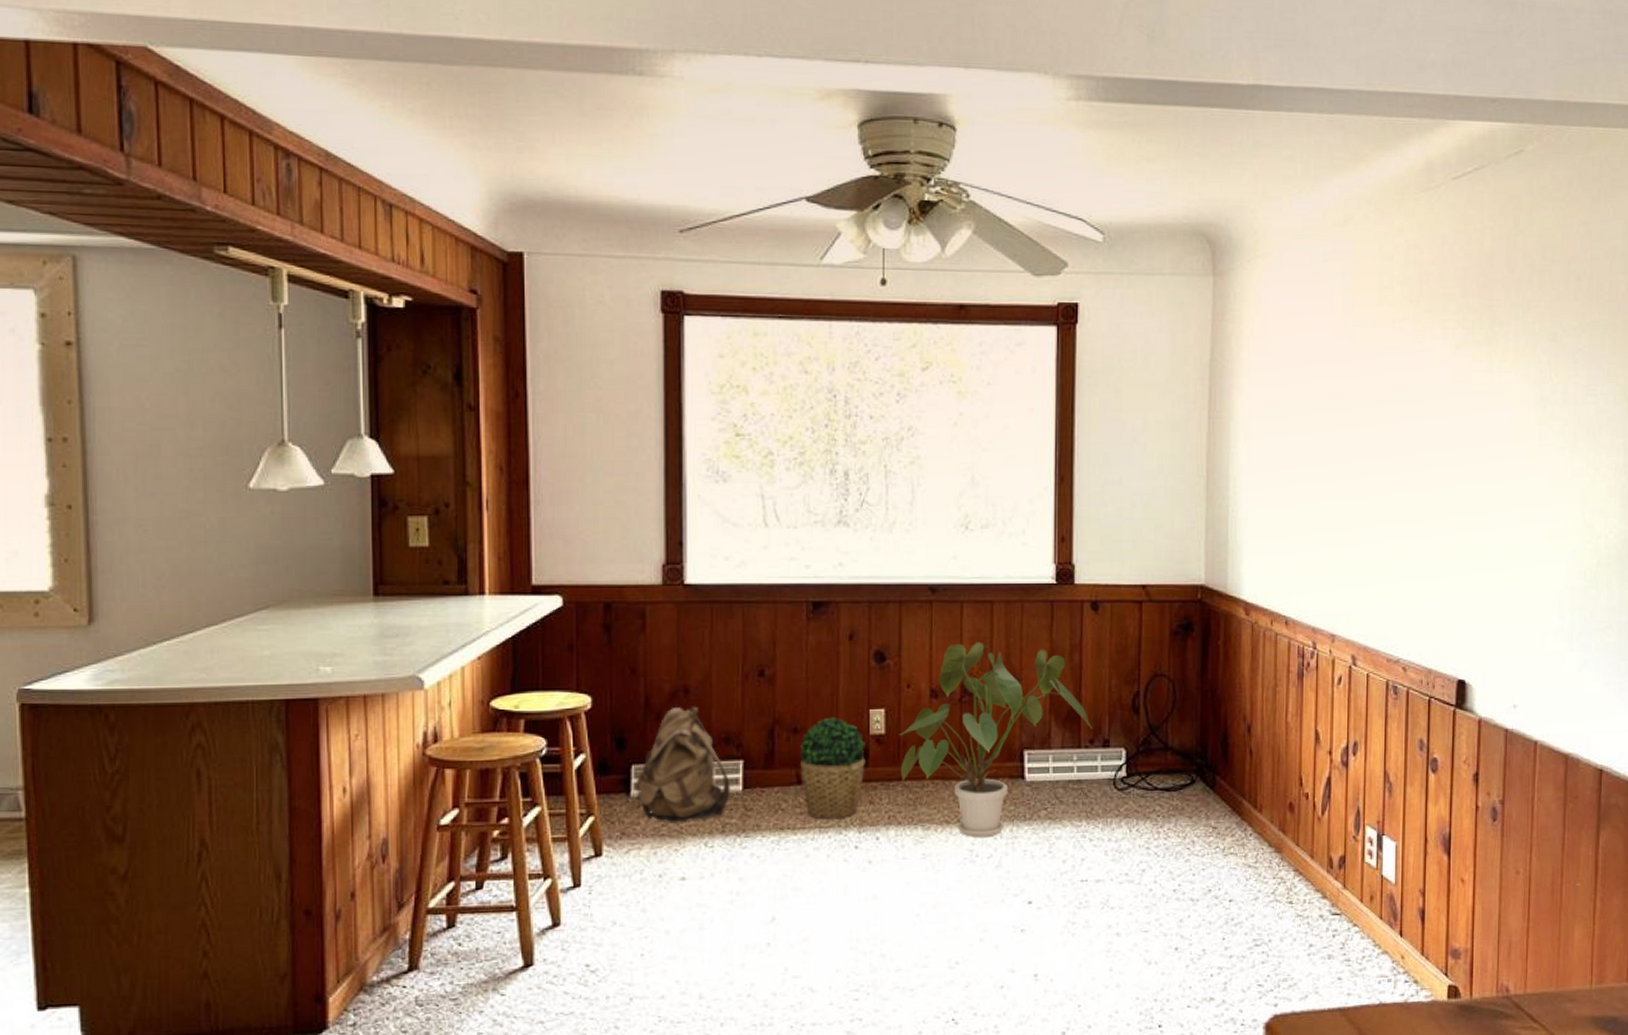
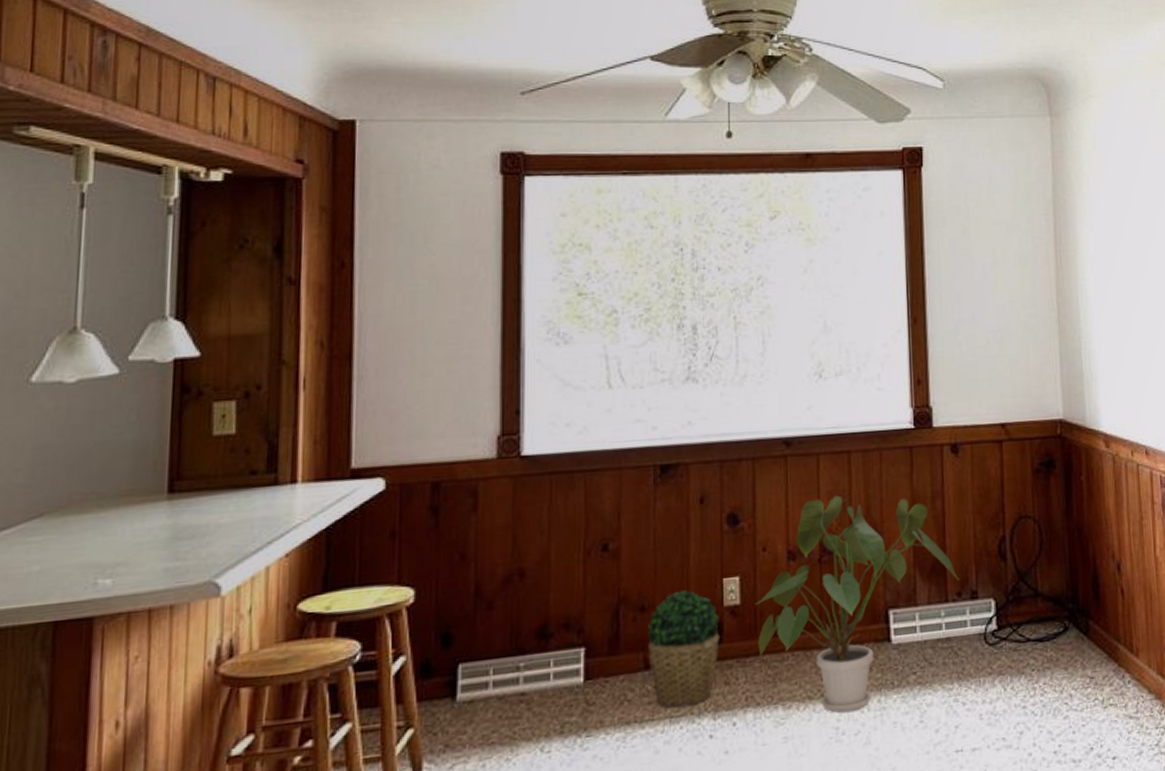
backpack: present [635,706,730,823] -> none [462,590,570,728]

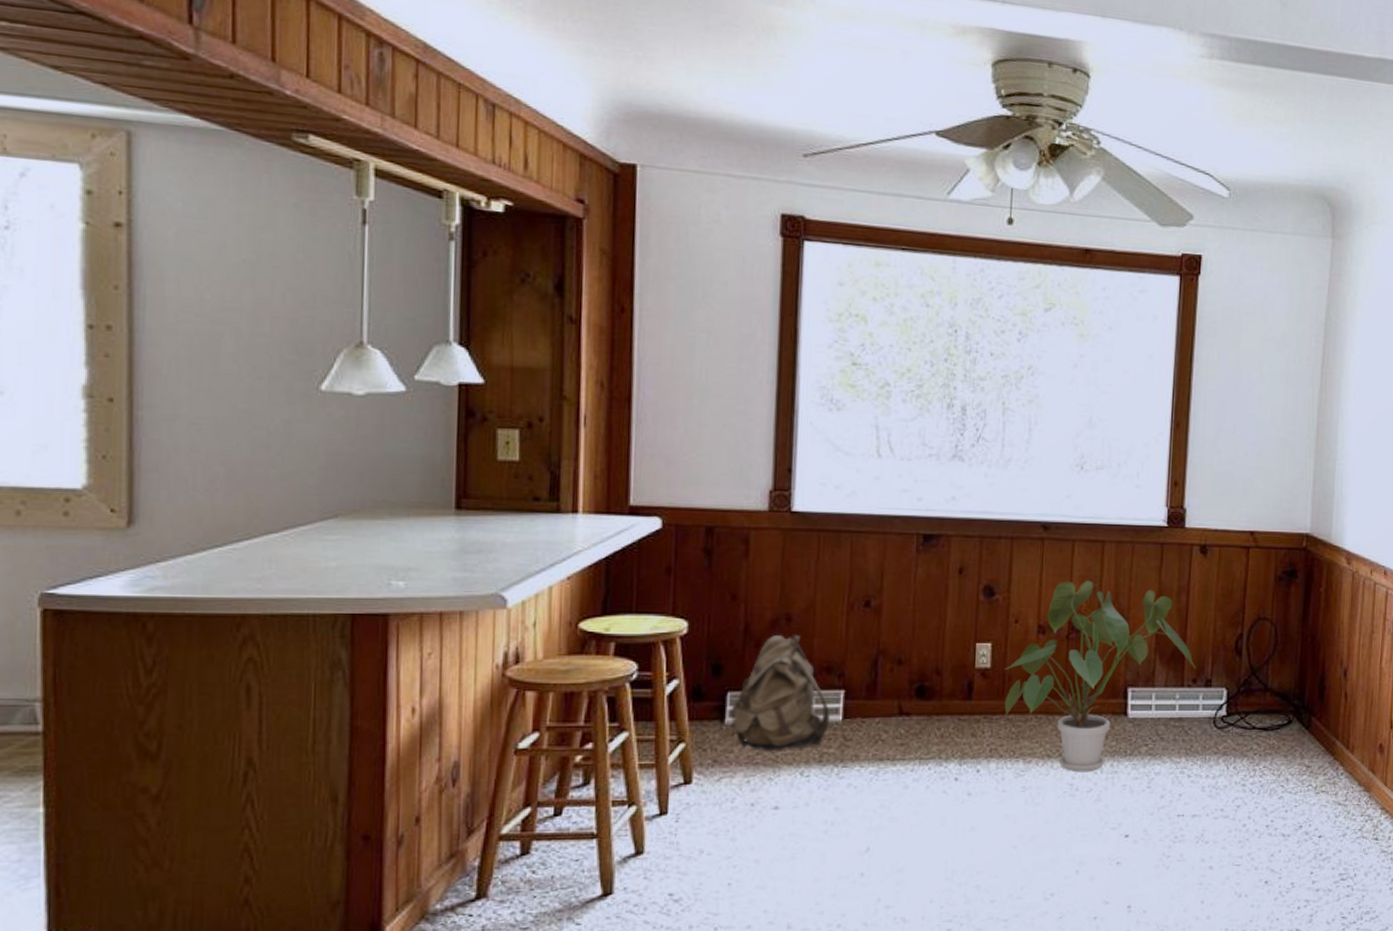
backpack: none [462,590,570,728] -> present [730,634,830,752]
potted plant: present [648,590,720,708] -> none [903,650,970,750]

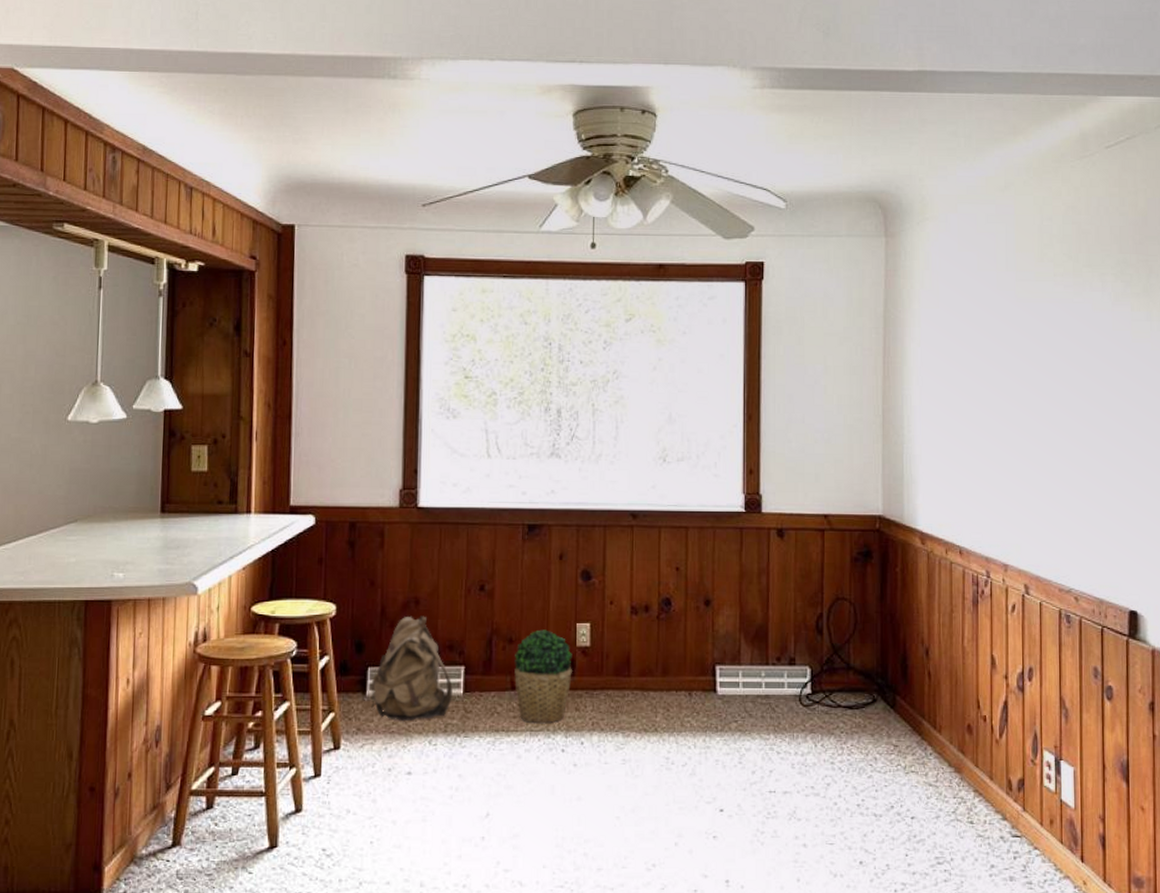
potted plant: none [903,650,970,750] -> present [514,629,572,723]
house plant: present [1004,580,1196,772] -> none [603,564,779,747]

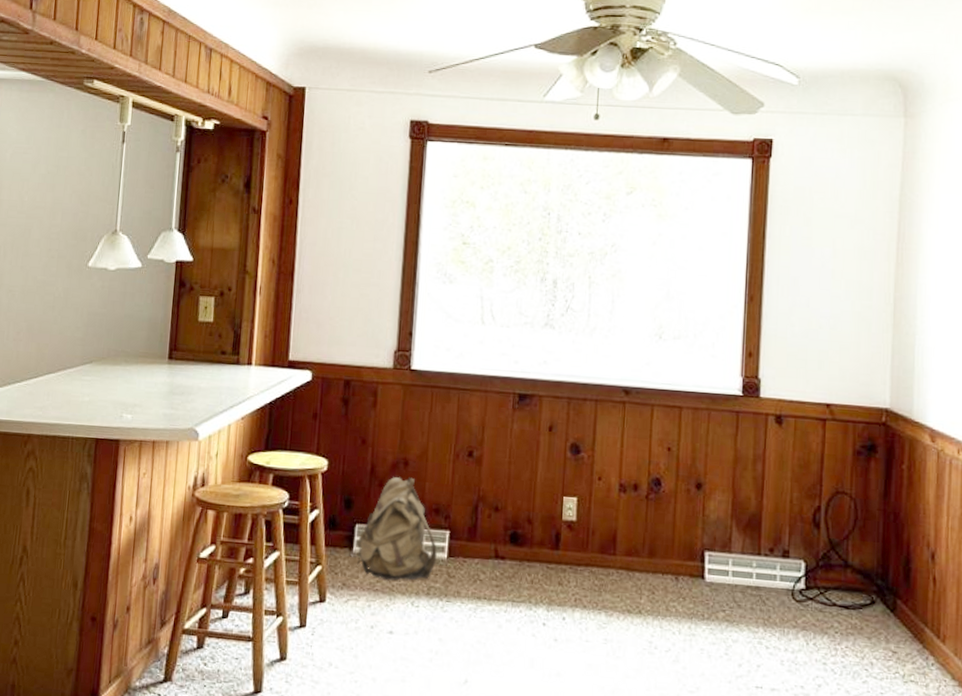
potted plant: present [514,629,572,723] -> none [498,500,558,595]

